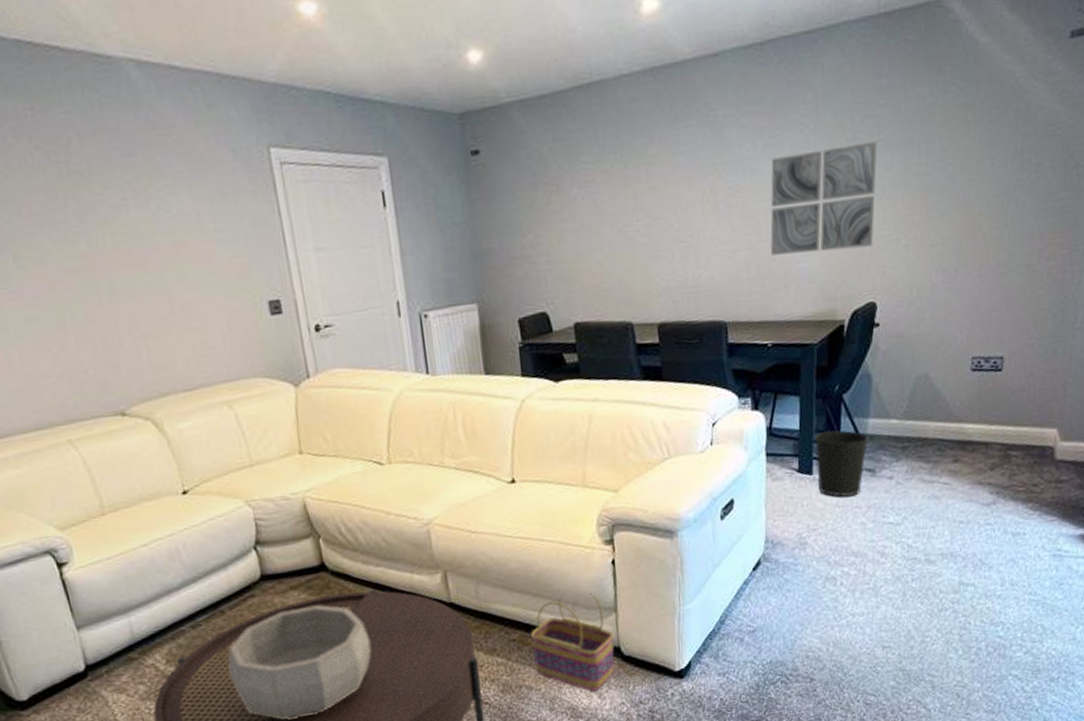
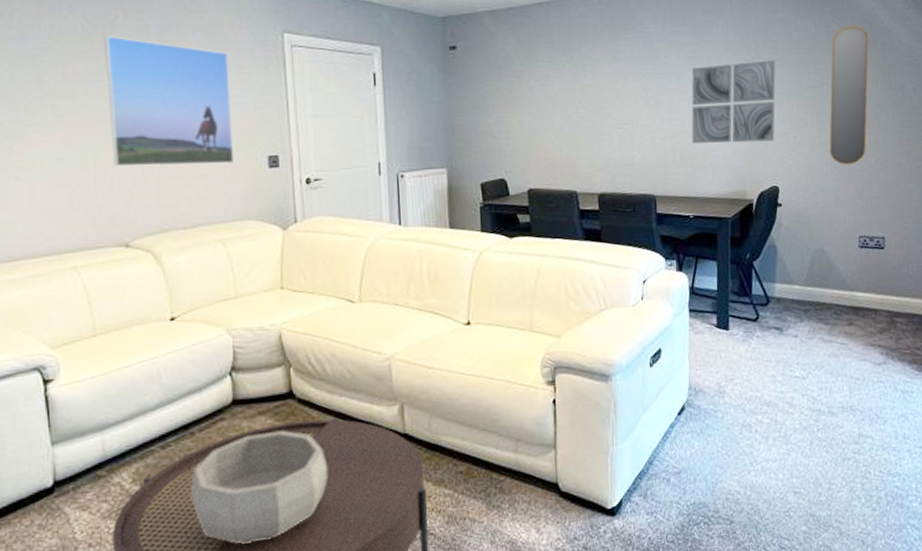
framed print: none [59,165,230,324] -> present [104,36,234,167]
basket: present [530,593,614,691] -> none [476,430,553,526]
wastebasket: present [814,430,869,497] -> none [729,292,776,351]
home mirror: none [940,87,999,271] -> present [829,25,869,165]

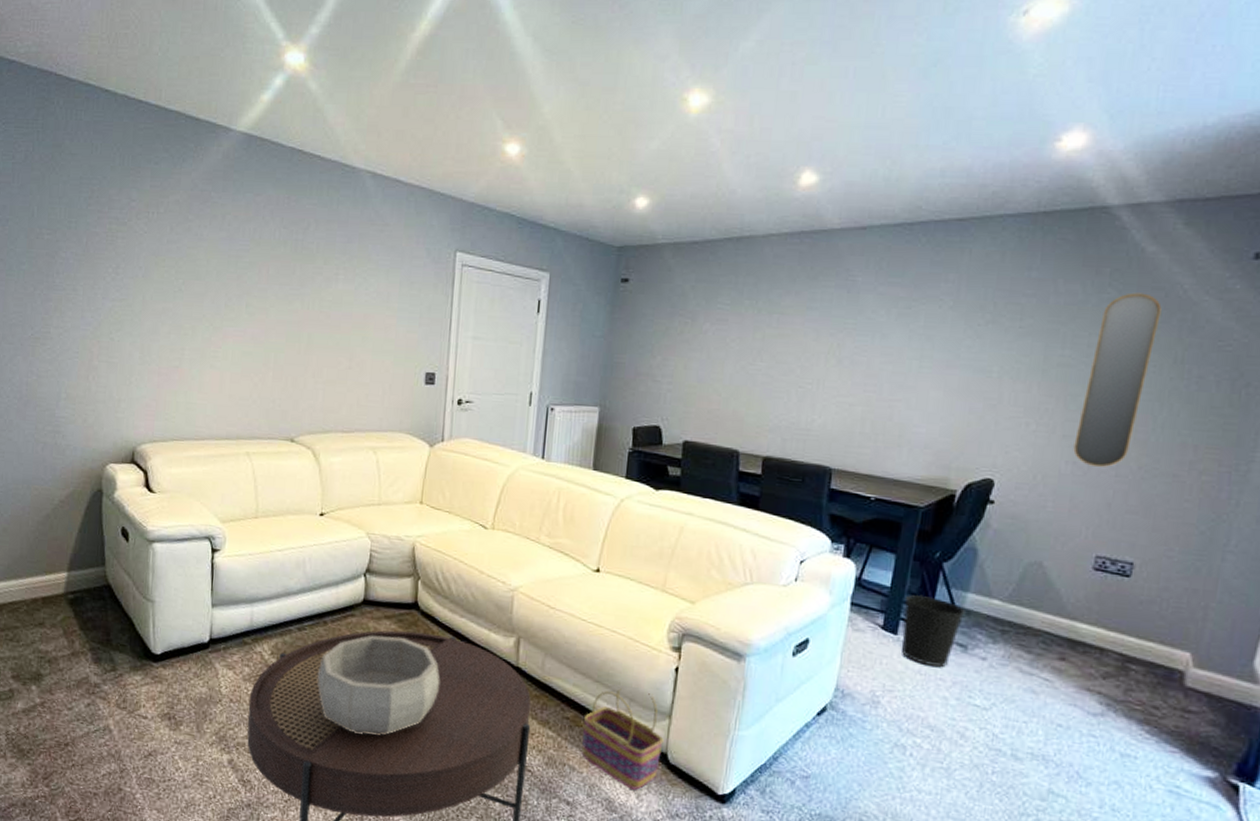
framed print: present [104,36,234,167] -> none [290,242,402,376]
basket: none [476,430,553,526] -> present [581,688,664,790]
wall art: present [691,60,776,144] -> none [889,326,1019,425]
wastebasket: none [729,292,776,351] -> present [900,594,965,667]

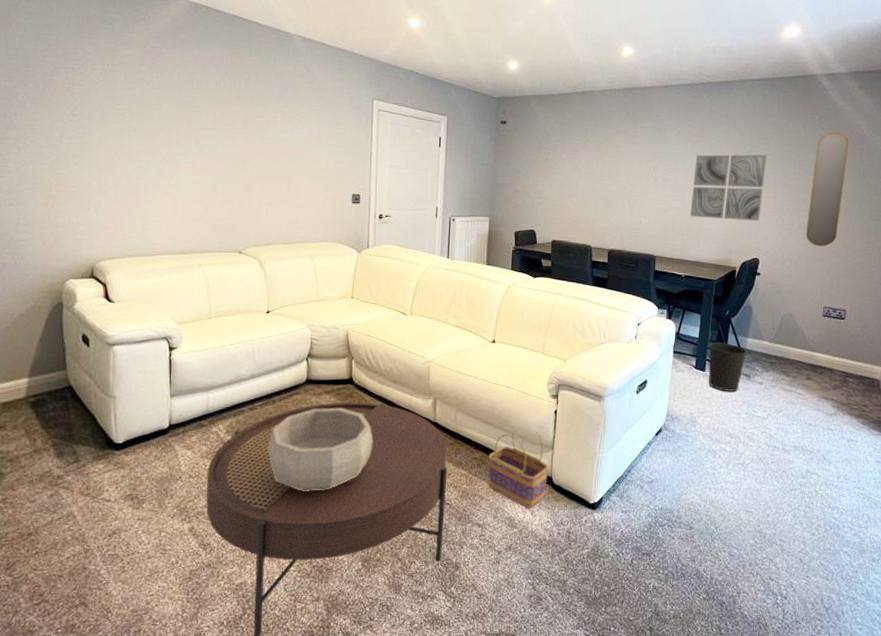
wall art: none [889,326,1019,425] -> present [690,154,767,221]

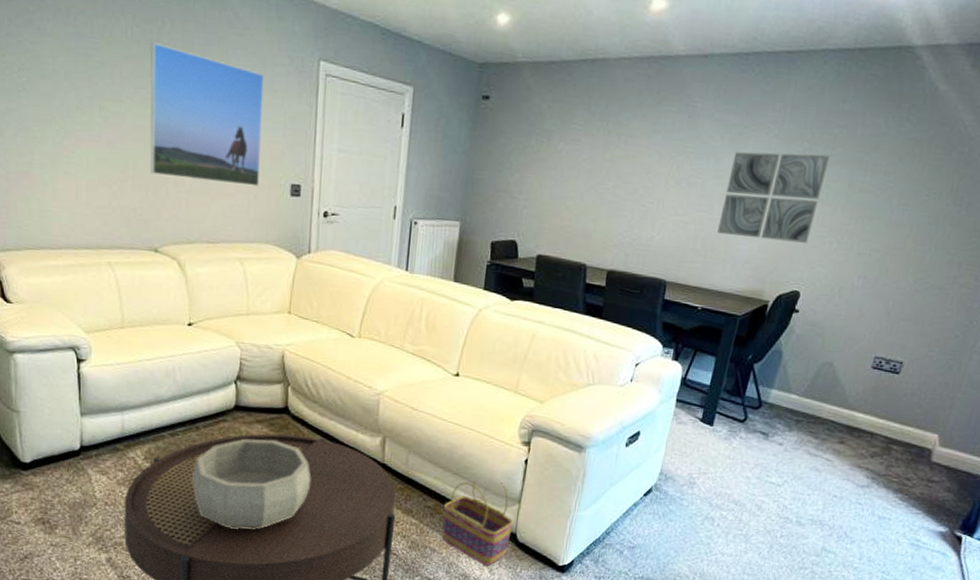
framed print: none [237,91,330,197] -> present [150,43,264,187]
wastebasket: present [708,341,747,392] -> none [715,391,769,452]
home mirror: present [805,131,850,247] -> none [865,127,946,281]

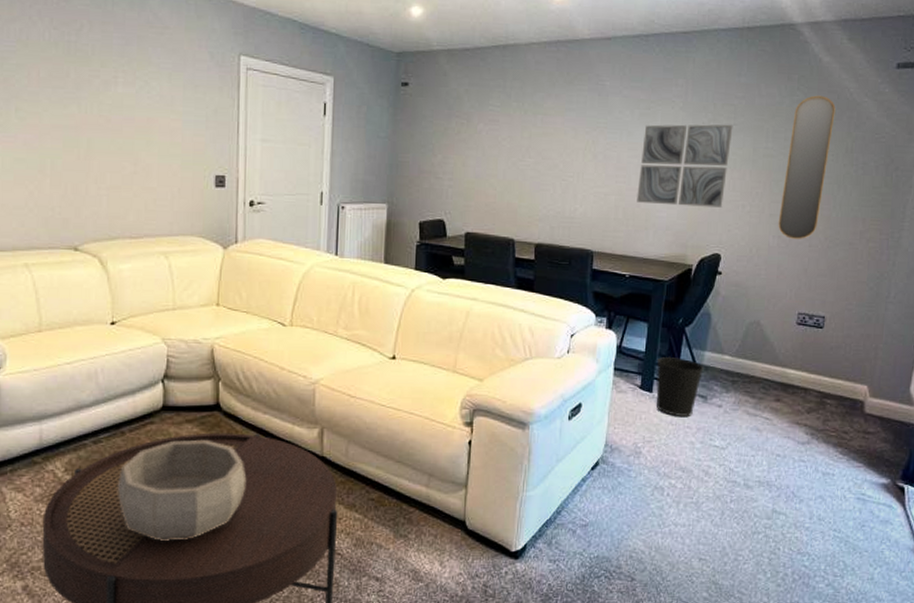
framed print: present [150,43,264,187] -> none [68,44,185,179]
basket: present [441,479,514,566] -> none [387,466,462,558]
wastebasket: none [715,391,769,452] -> present [656,356,704,416]
home mirror: none [865,127,946,281] -> present [778,95,836,239]

